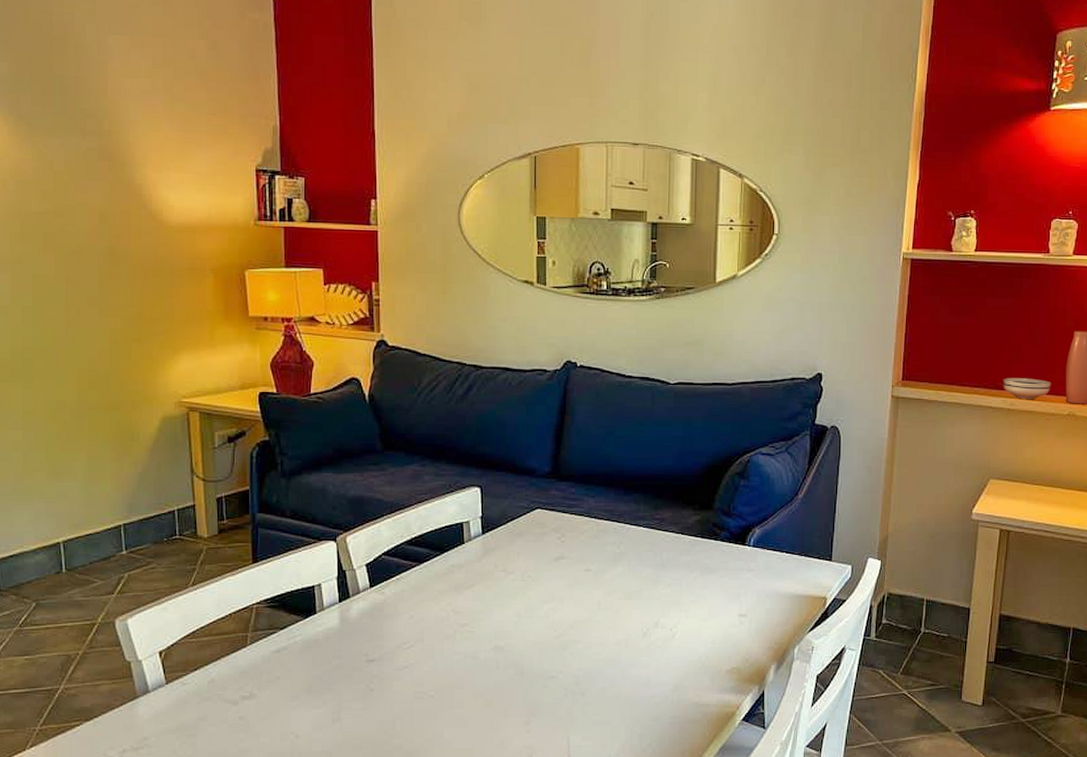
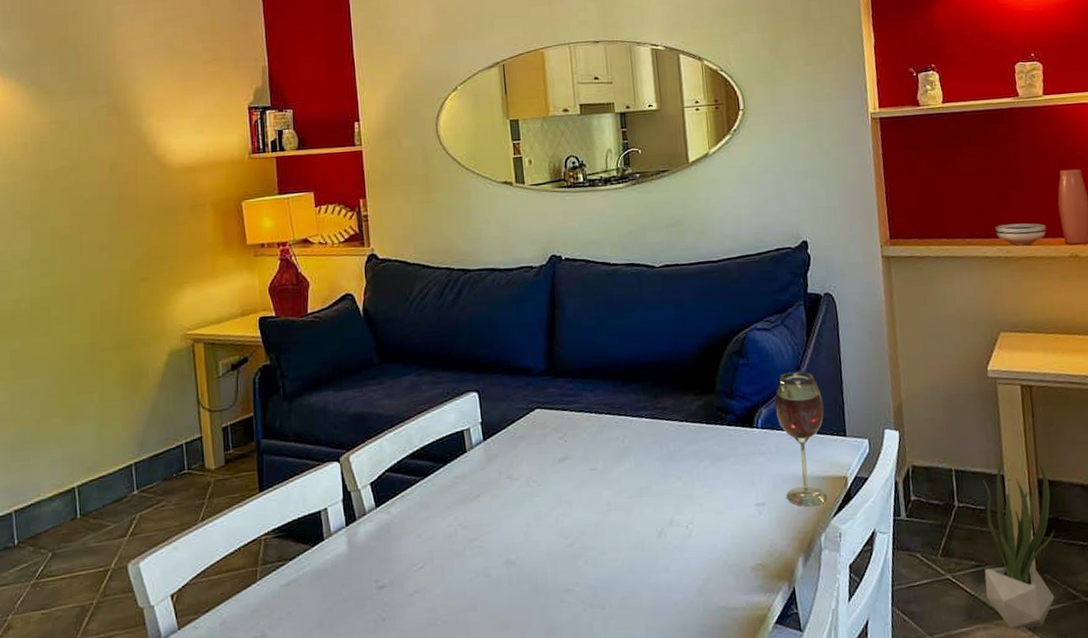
wineglass: none [768,498,814,621] -> present [775,371,827,507]
potted plant: none [935,597,1010,741] -> present [983,463,1055,629]

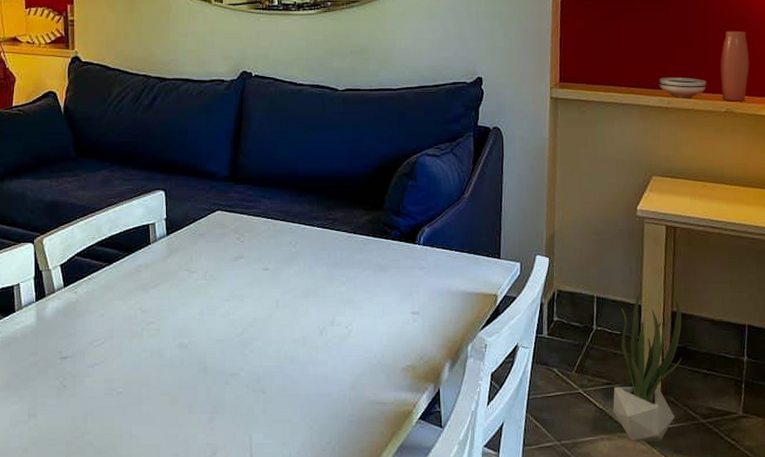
wineglass: present [775,371,827,507] -> none [437,197,482,319]

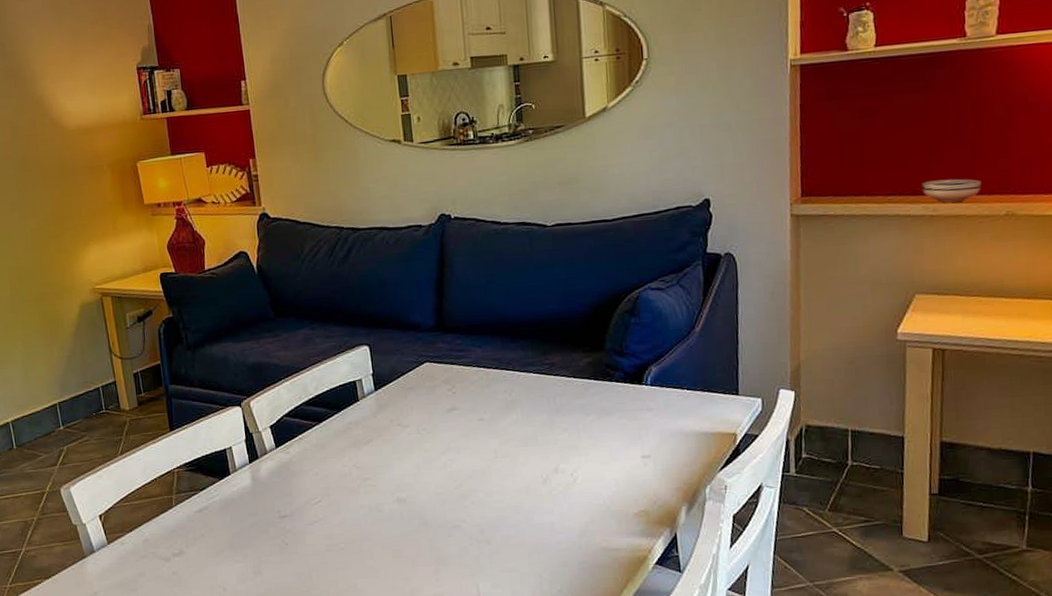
potted plant: present [613,294,682,442] -> none [872,425,953,580]
vase: present [720,30,749,101] -> none [998,118,1036,202]

